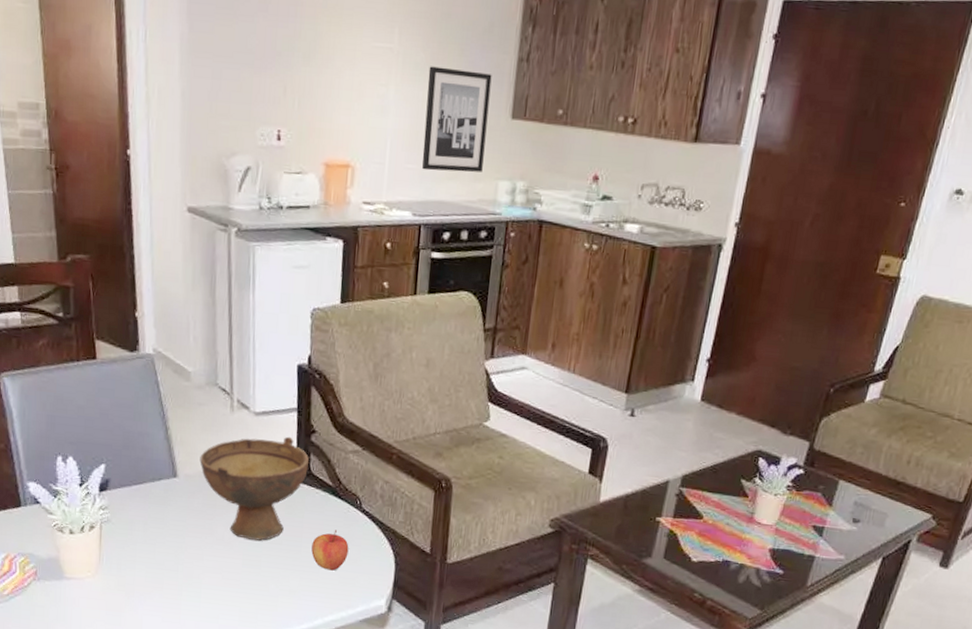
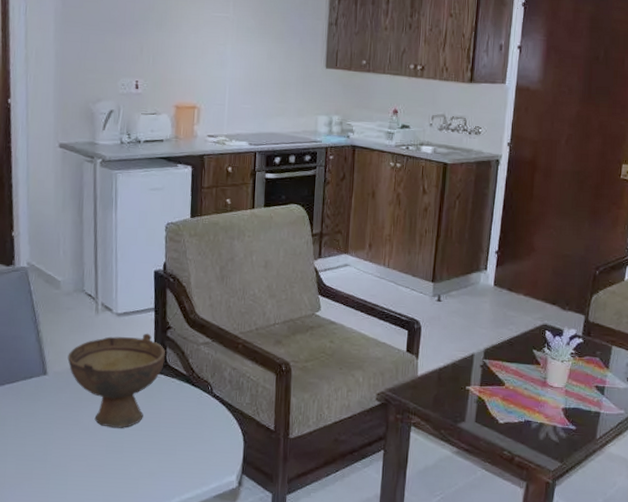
apple: present [311,529,349,571] -> none [168,414,202,452]
wall art: present [422,66,492,172] -> none [255,30,309,110]

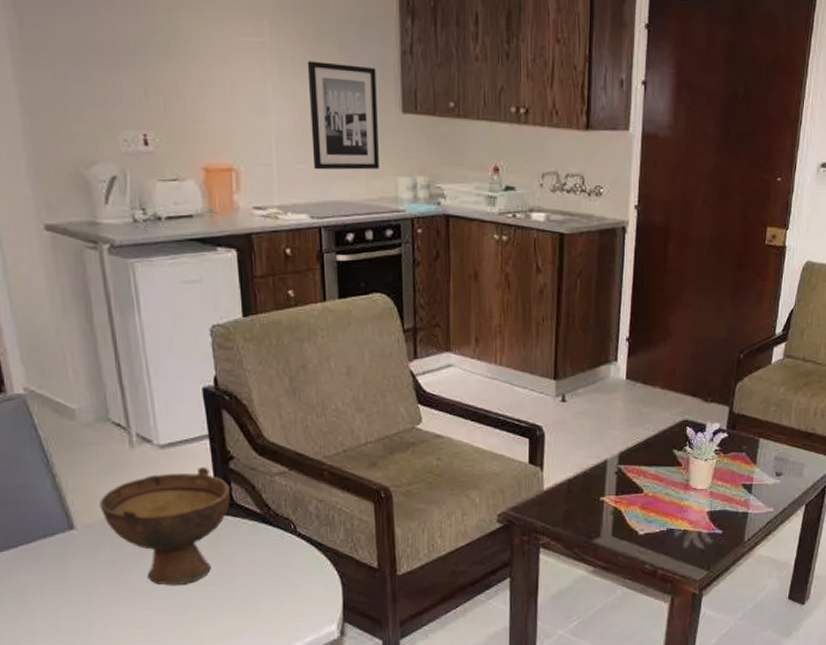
wall art: none [255,30,309,110] -> present [307,61,379,170]

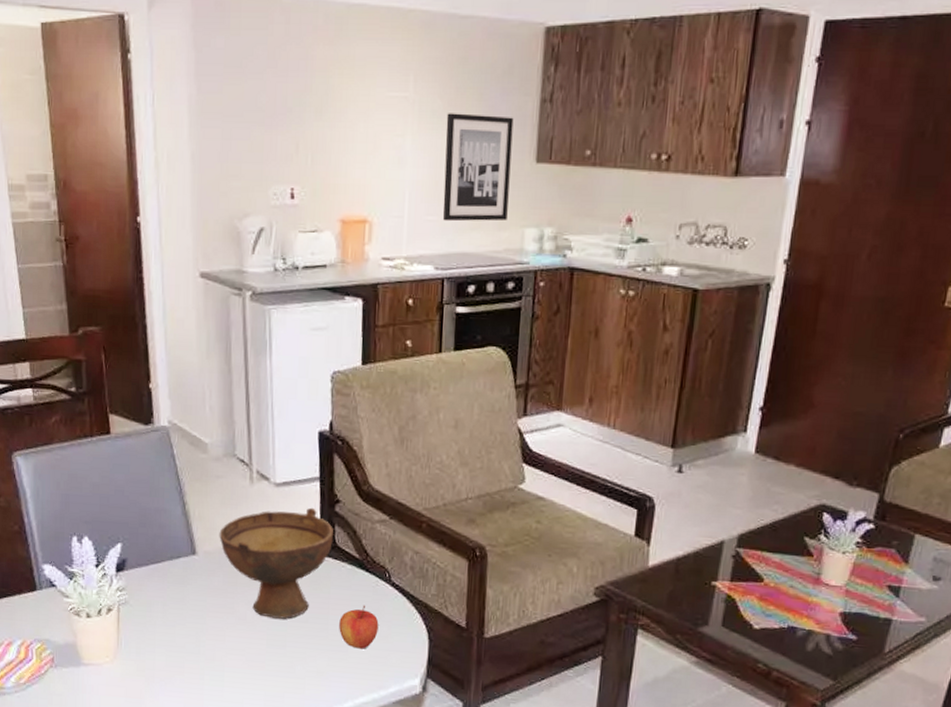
apple: none [246,559,289,604] -> present [339,605,379,649]

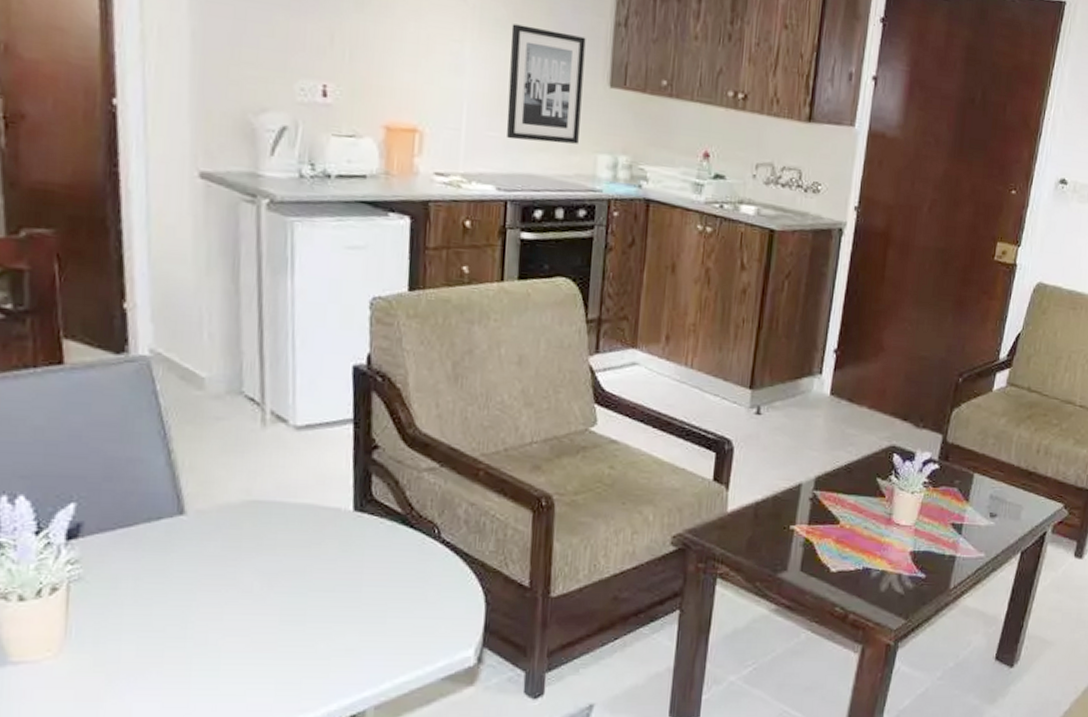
bowl: present [219,507,334,619] -> none [217,454,371,589]
apple: present [339,605,379,649] -> none [375,567,425,619]

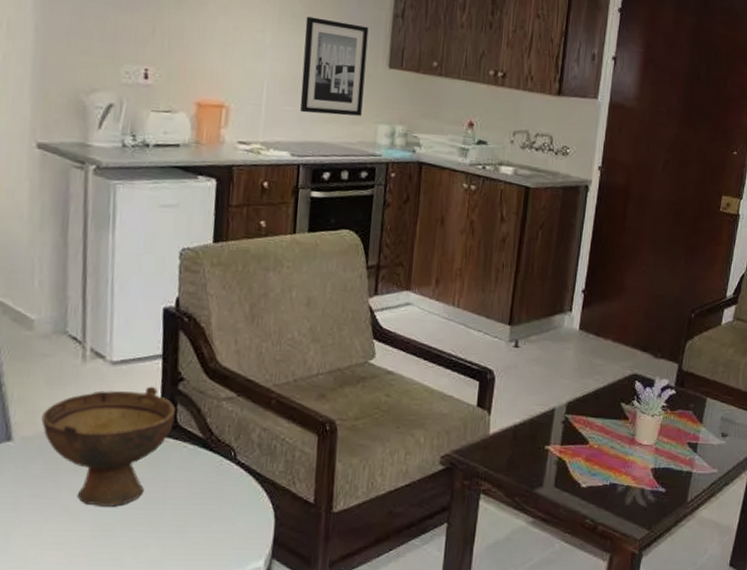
bowl: none [217,454,371,589] -> present [41,386,176,507]

